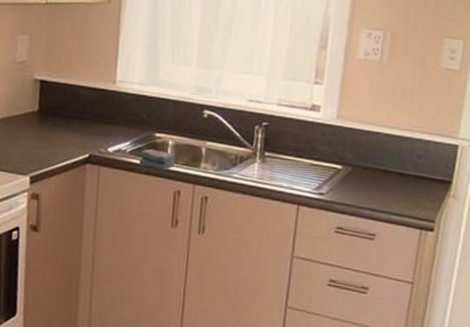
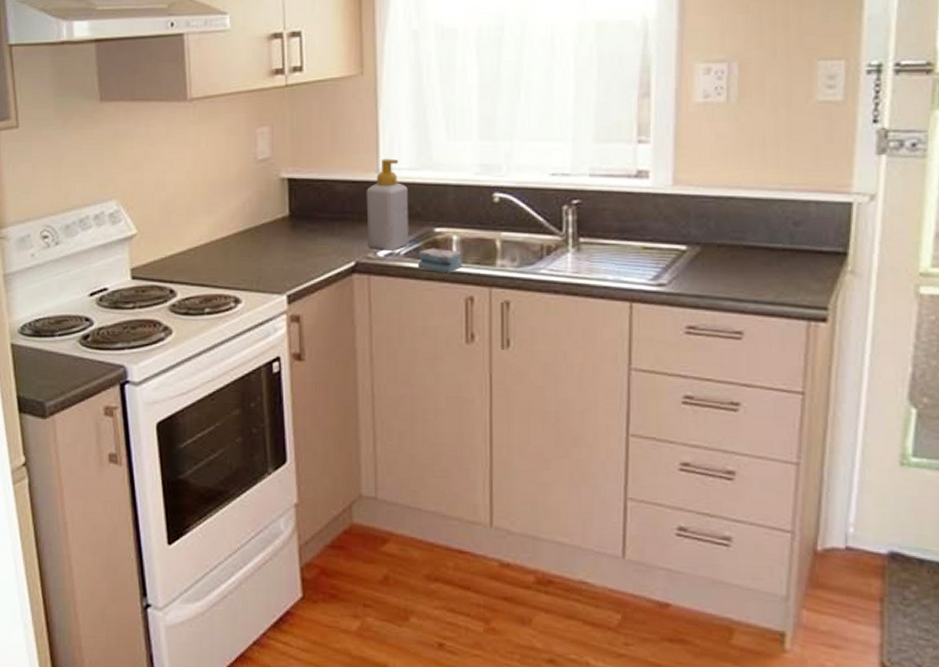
soap bottle: none [100,73,137,148] -> present [366,158,409,251]

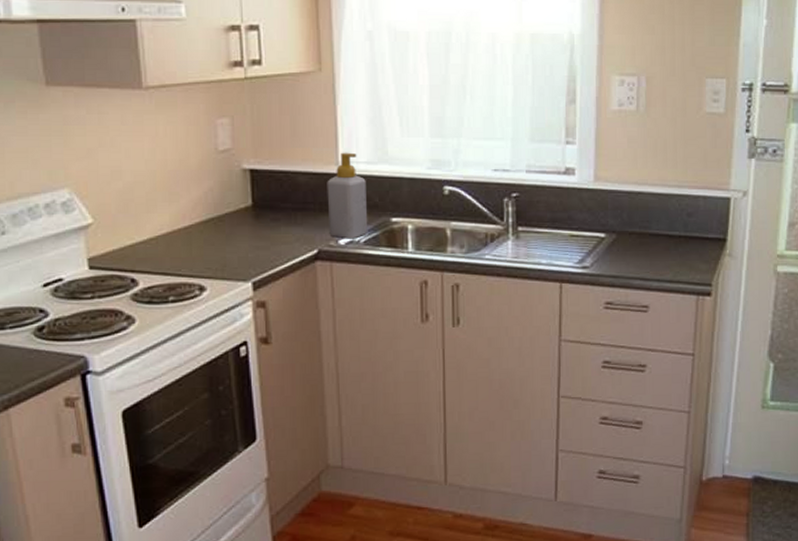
sponge: present [418,248,462,273] -> none [377,236,417,260]

